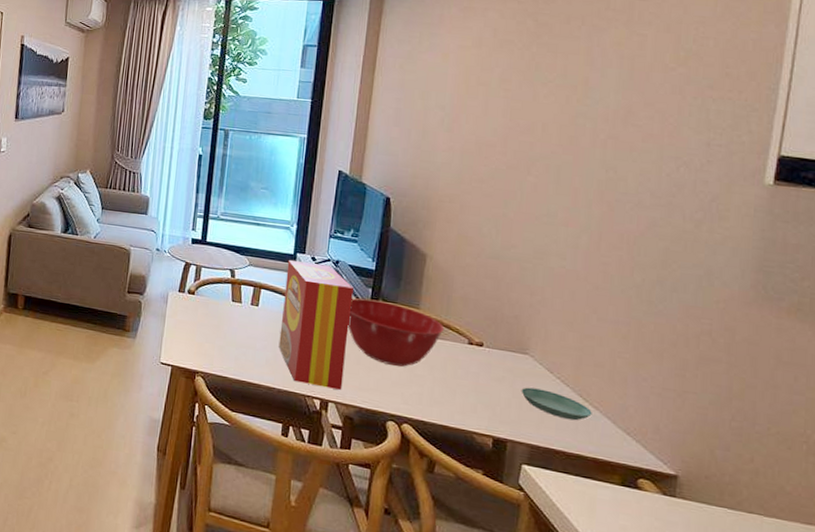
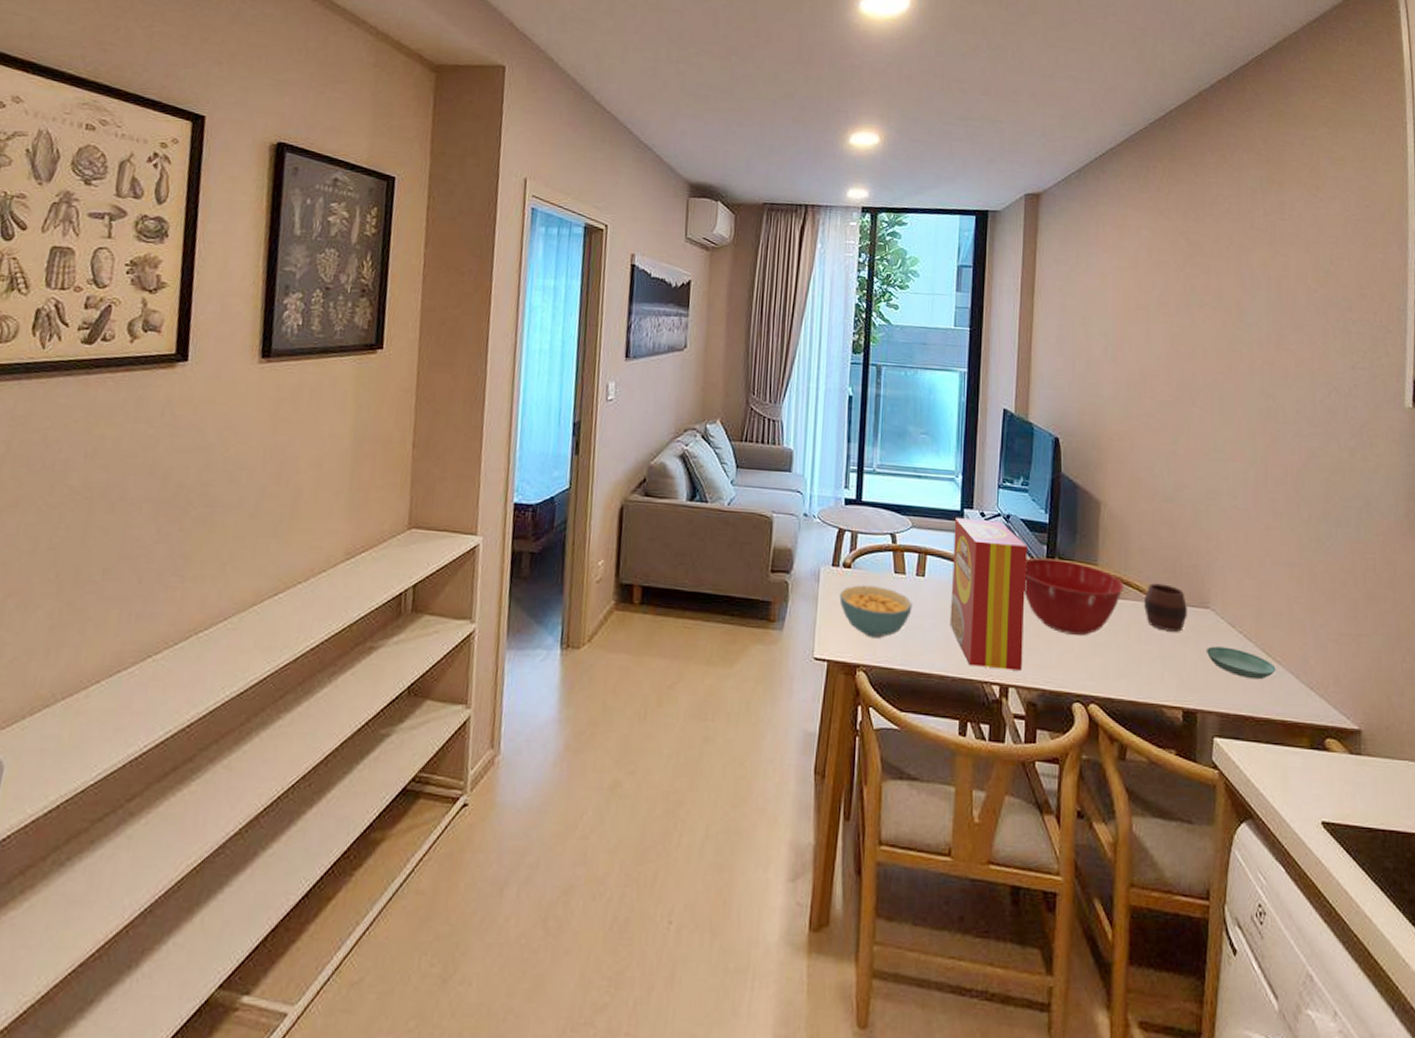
cereal bowl: none [183,308,247,353] -> present [839,585,913,639]
cup: none [462,328,505,372] -> present [1144,583,1187,632]

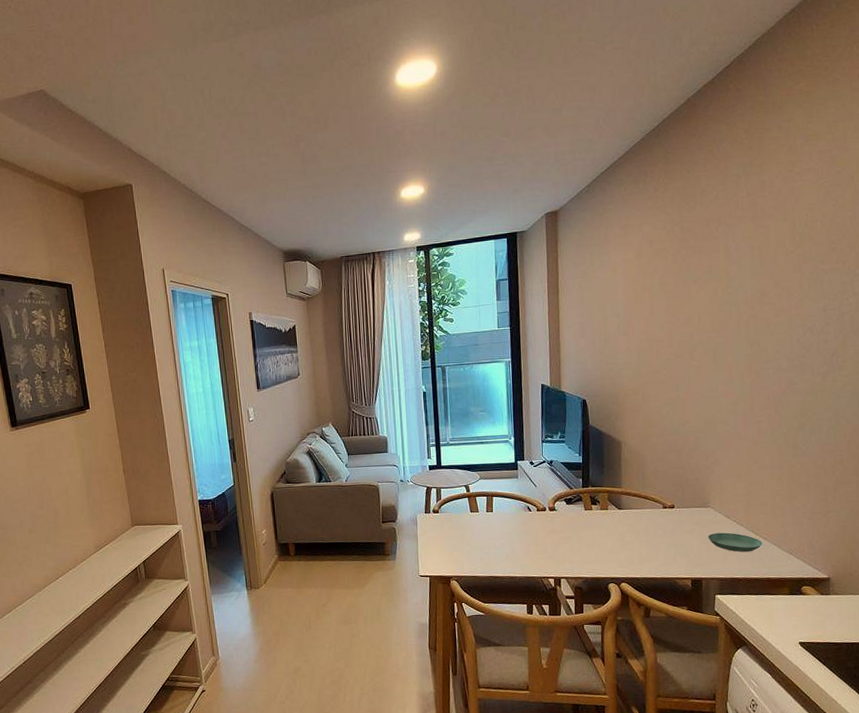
cereal bowl: present [839,585,913,639] -> none [432,523,486,558]
cereal box: present [950,518,1027,671] -> none [511,466,570,568]
mixing bowl: present [1024,557,1125,635] -> none [566,487,643,538]
cup: present [1144,583,1187,632] -> none [659,494,692,527]

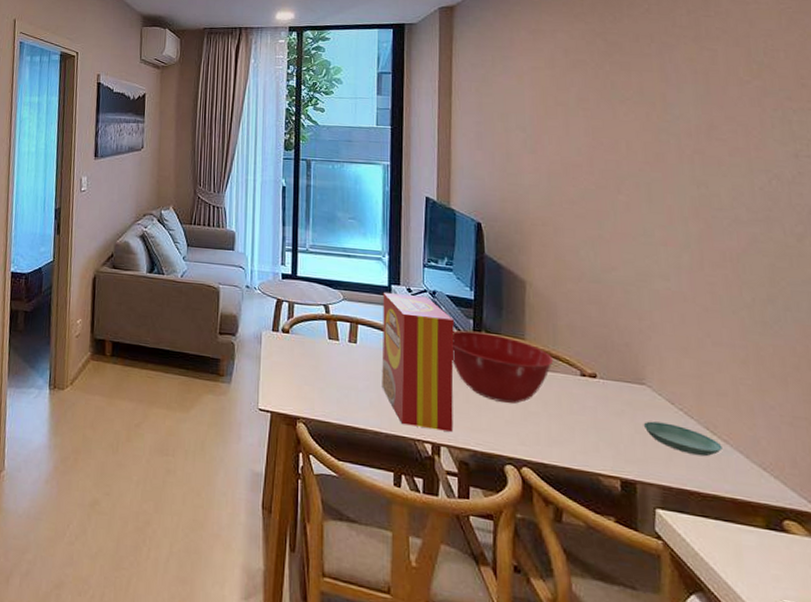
cereal box: none [511,466,570,568] -> present [382,293,454,432]
mixing bowl: none [566,487,643,538] -> present [452,330,554,404]

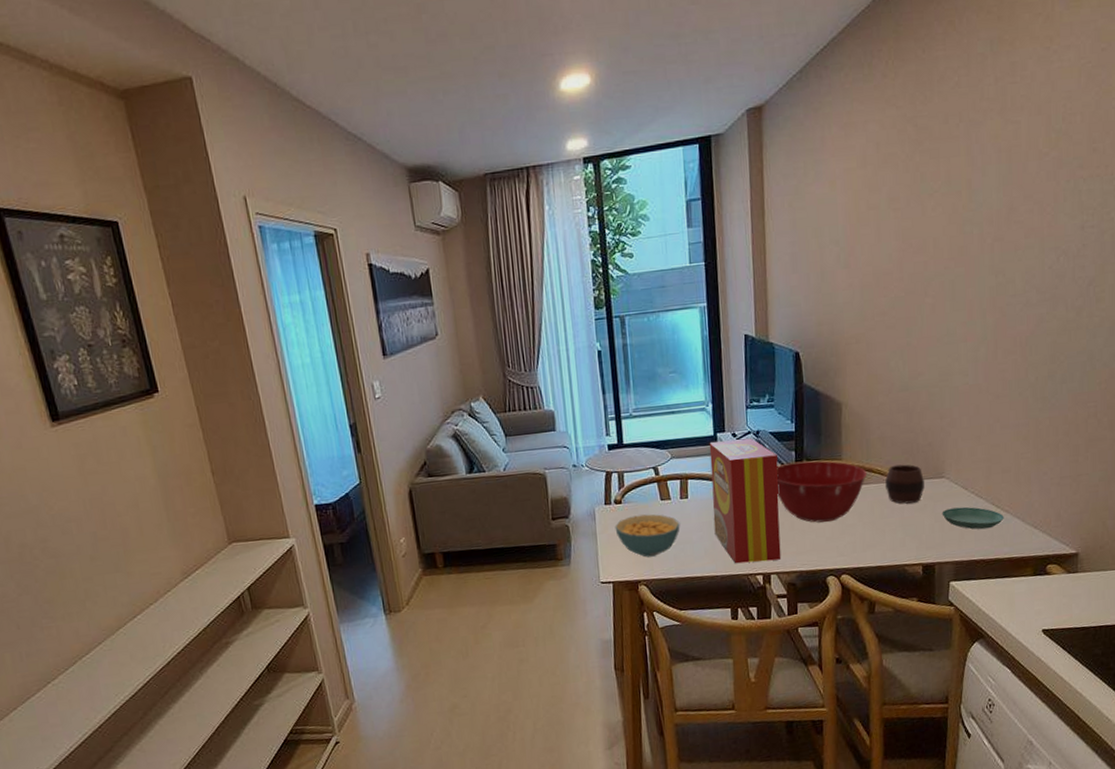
cereal bowl: none [279,348,346,396] -> present [615,514,680,558]
cup: none [575,358,621,406] -> present [885,464,924,504]

